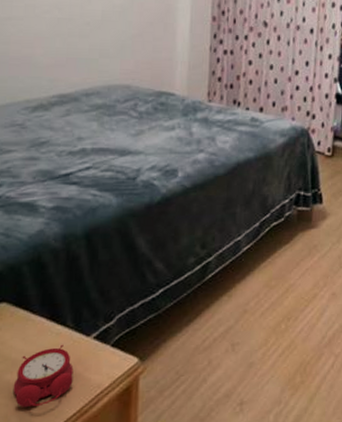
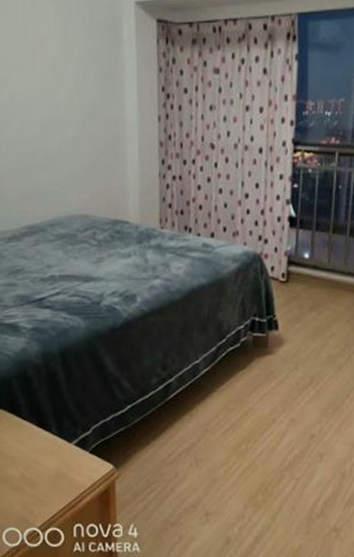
alarm clock: present [12,344,74,407] -> none [14,448,61,497]

